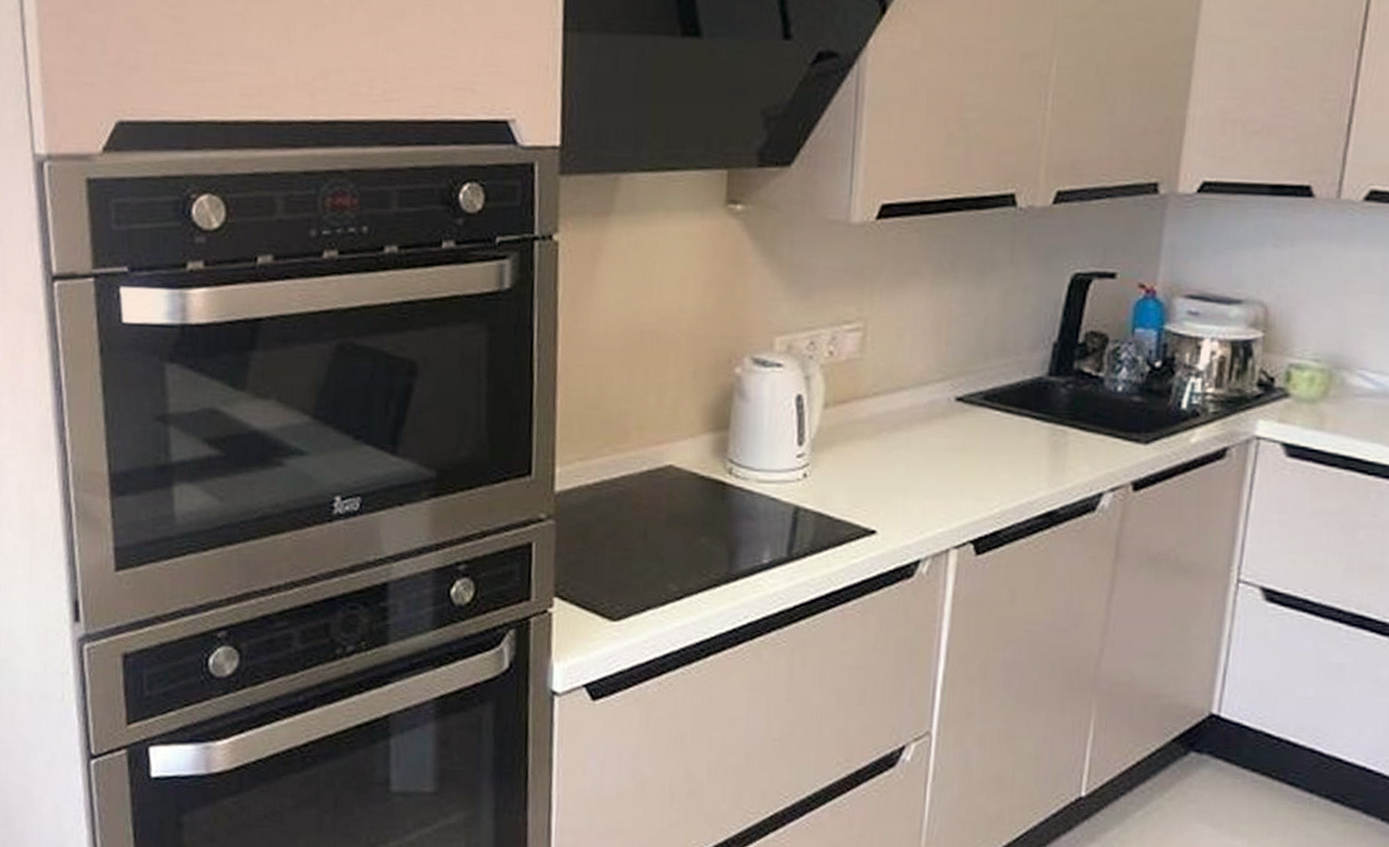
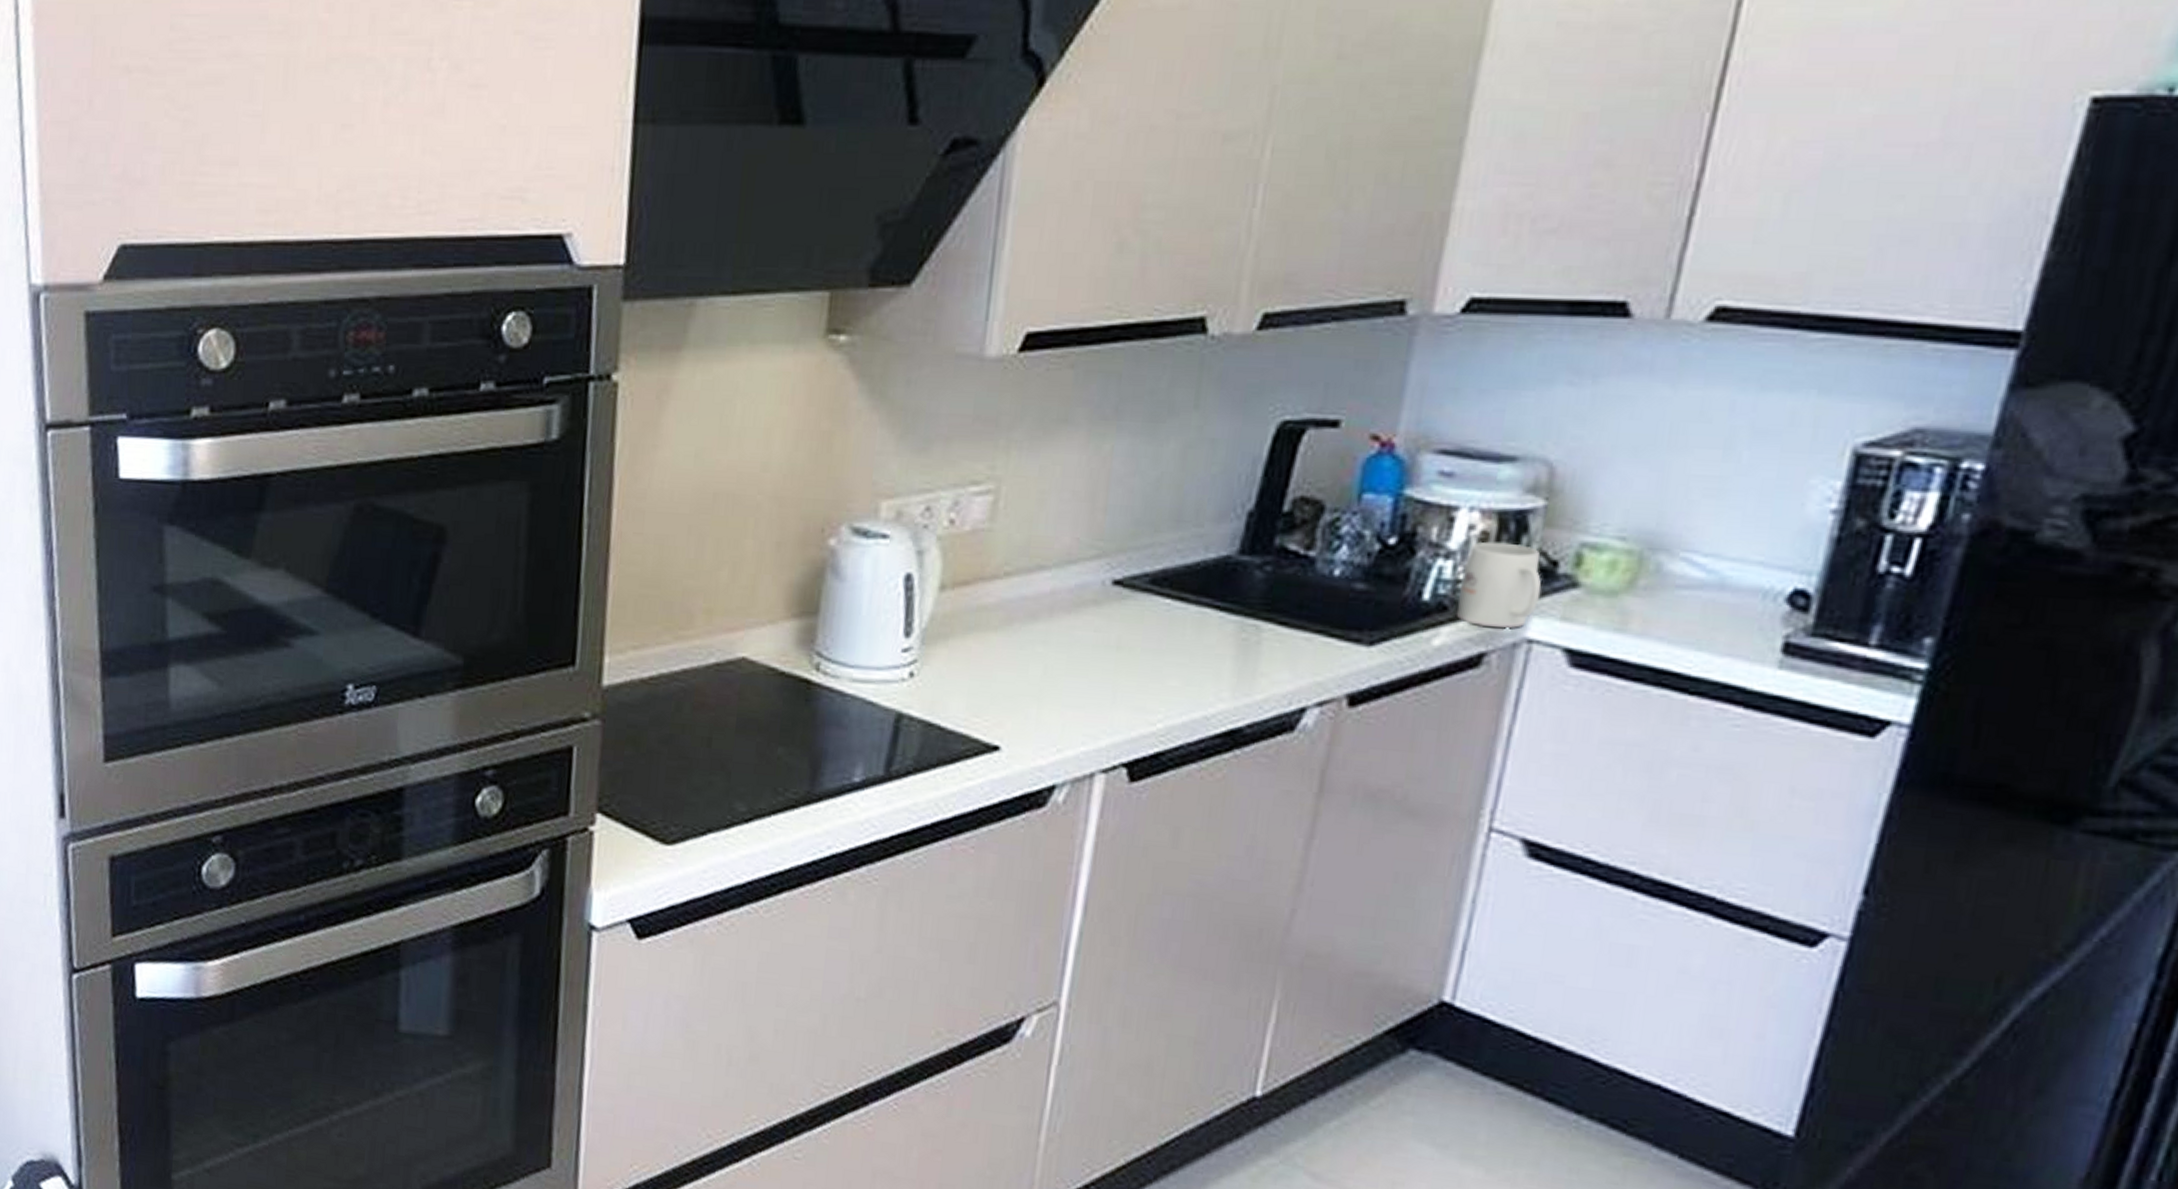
mug: none [1205,363,1264,429] -> present [1455,541,1542,629]

